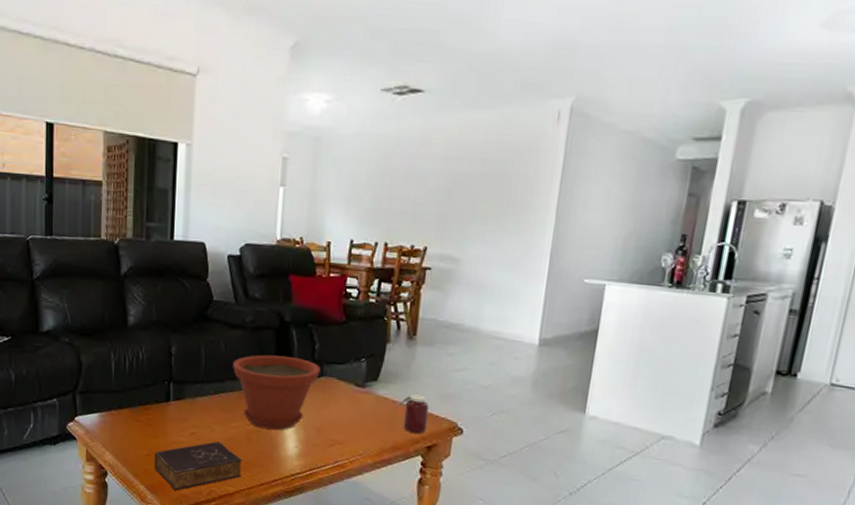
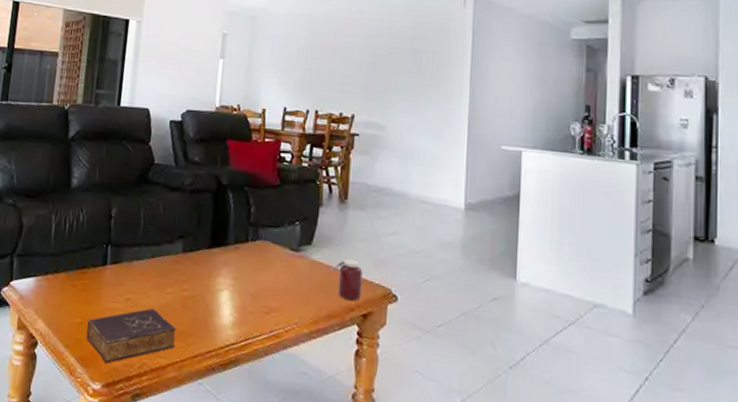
plant pot: present [233,355,321,431] -> none [171,217,256,297]

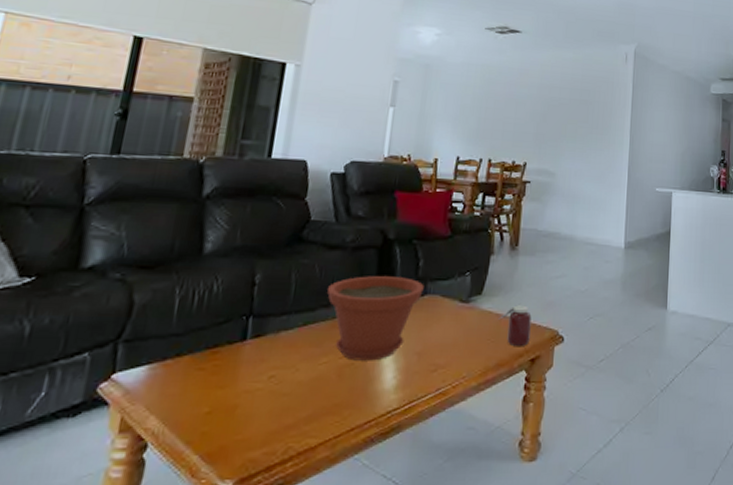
book: present [86,308,178,363] -> none [215,383,332,455]
plant pot: none [171,217,256,297] -> present [327,276,424,361]

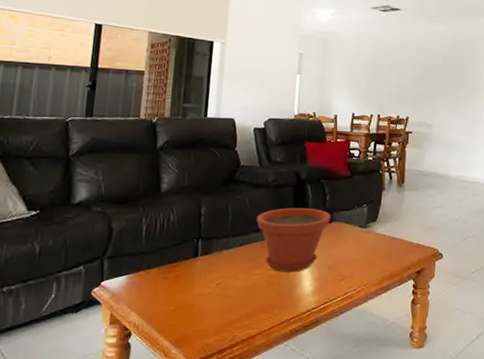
jar: present [499,304,532,346] -> none [390,228,417,261]

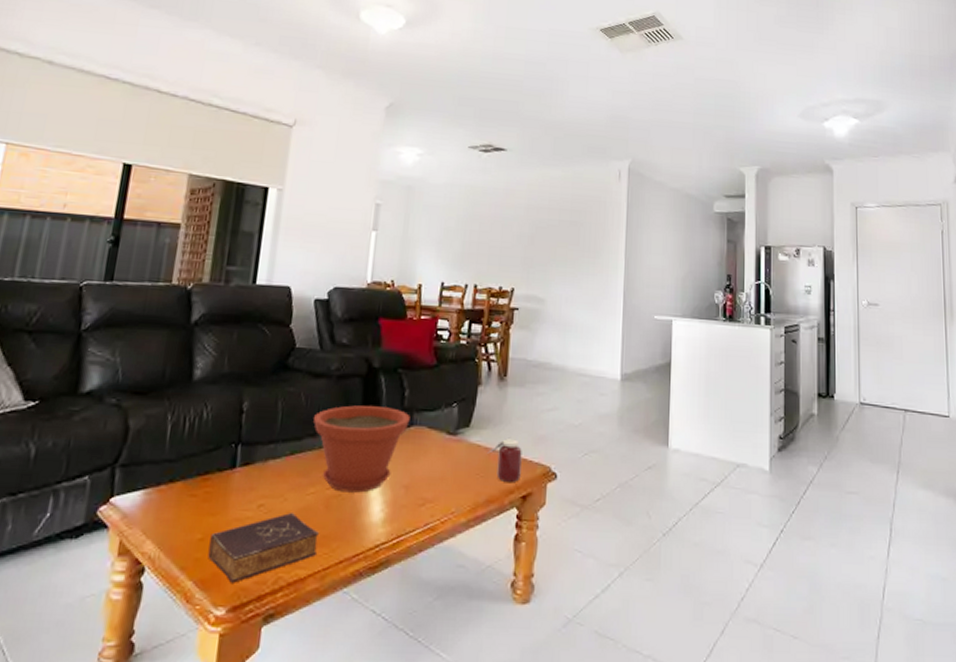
book: none [180,289,265,341] -> present [208,513,320,583]
jar: none [390,228,417,261] -> present [488,437,522,482]

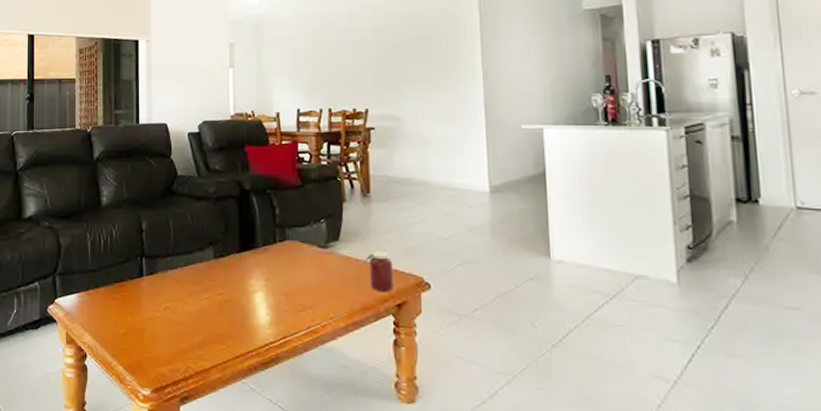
book: present [208,513,320,583] -> none [131,314,217,370]
plant pot: present [313,405,410,493] -> none [200,223,283,299]

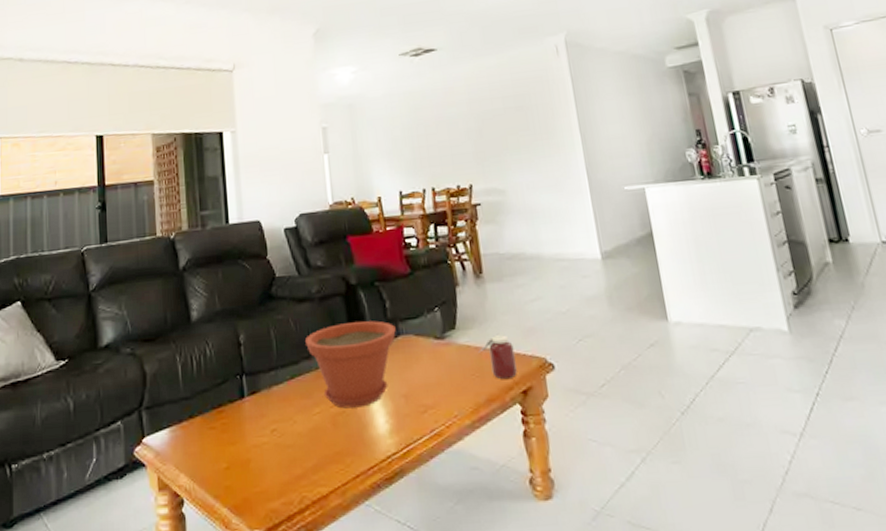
plant pot: none [200,223,283,299] -> present [305,321,396,409]

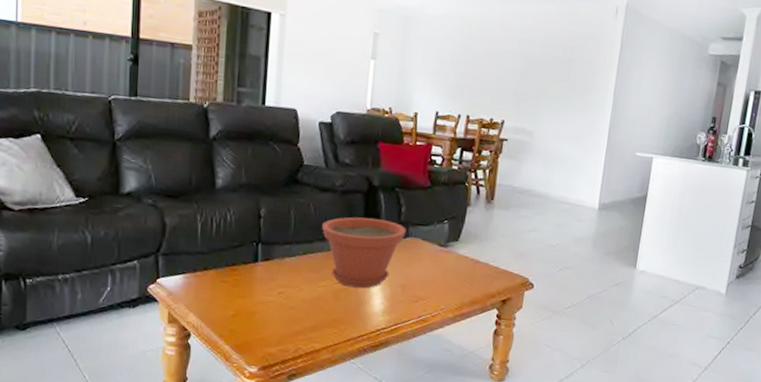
jar: present [479,334,517,379] -> none [474,252,504,289]

